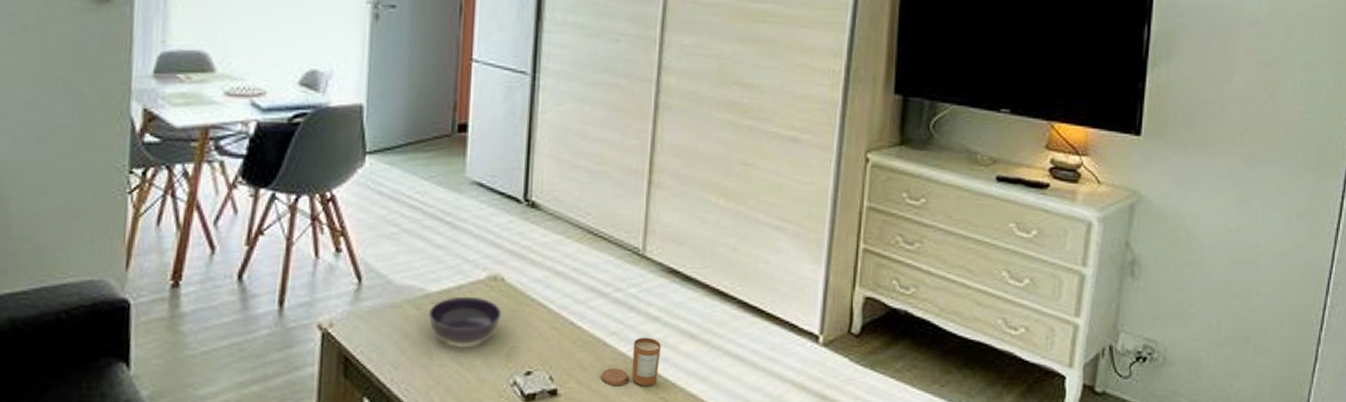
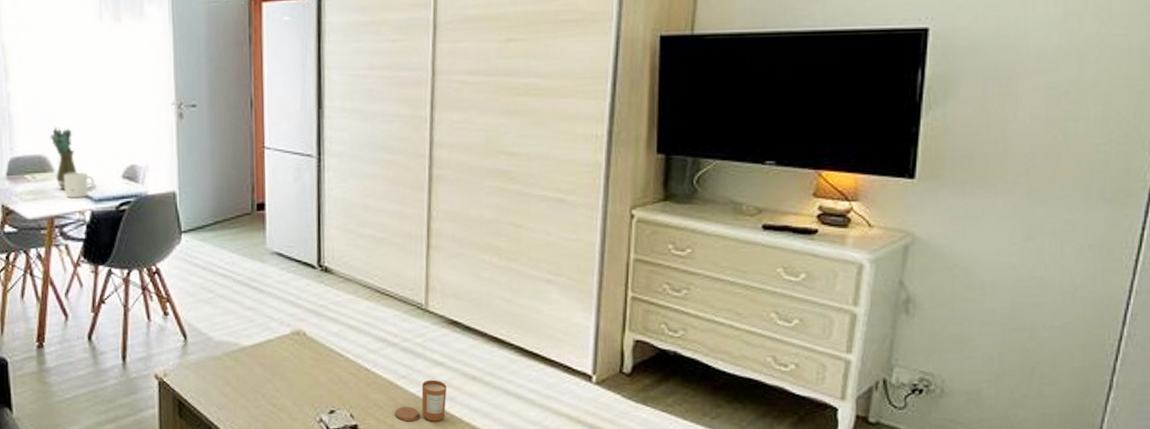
vase: none [213,18,245,95] -> present [49,126,78,190]
mug: none [226,75,265,105] -> present [63,173,95,198]
bowl: present [428,296,502,347] -> none [244,349,306,391]

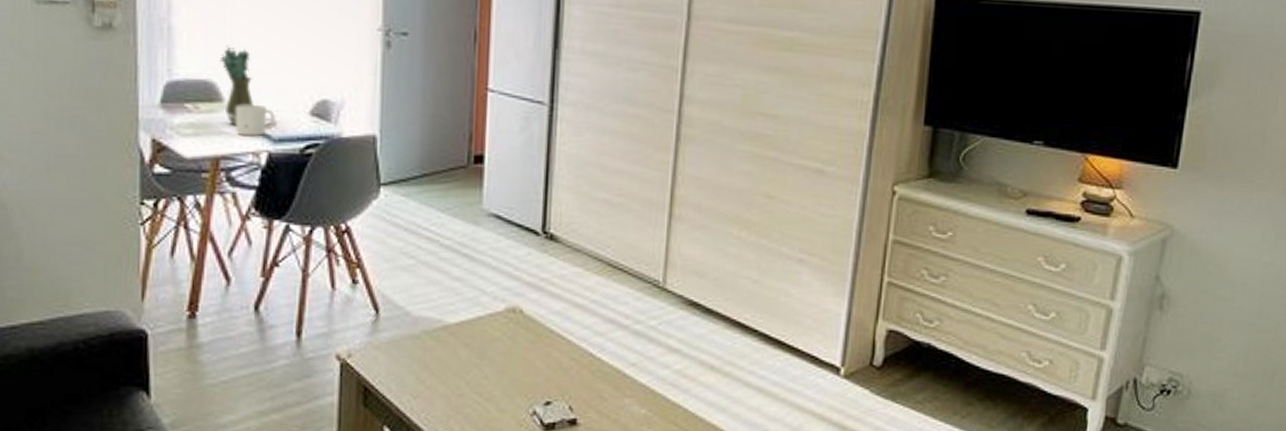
candle: present [394,380,447,422] -> none [620,368,681,416]

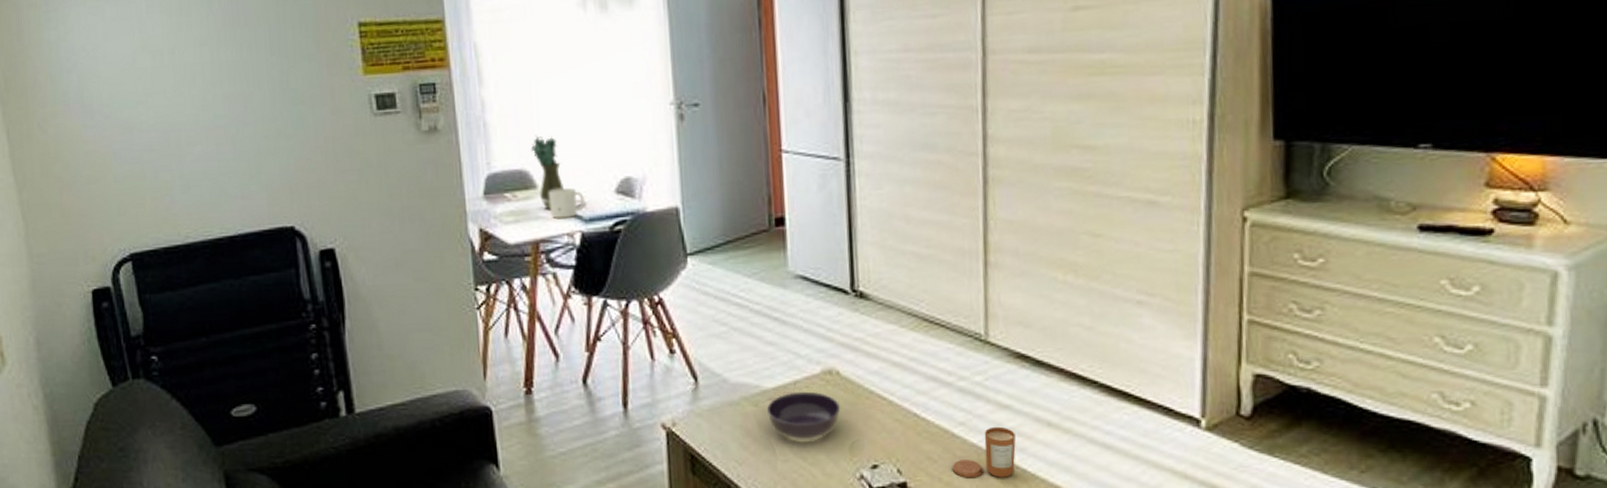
bowl: none [446,328,521,377] -> present [766,391,841,442]
candle: none [620,368,681,416] -> present [952,426,1016,478]

